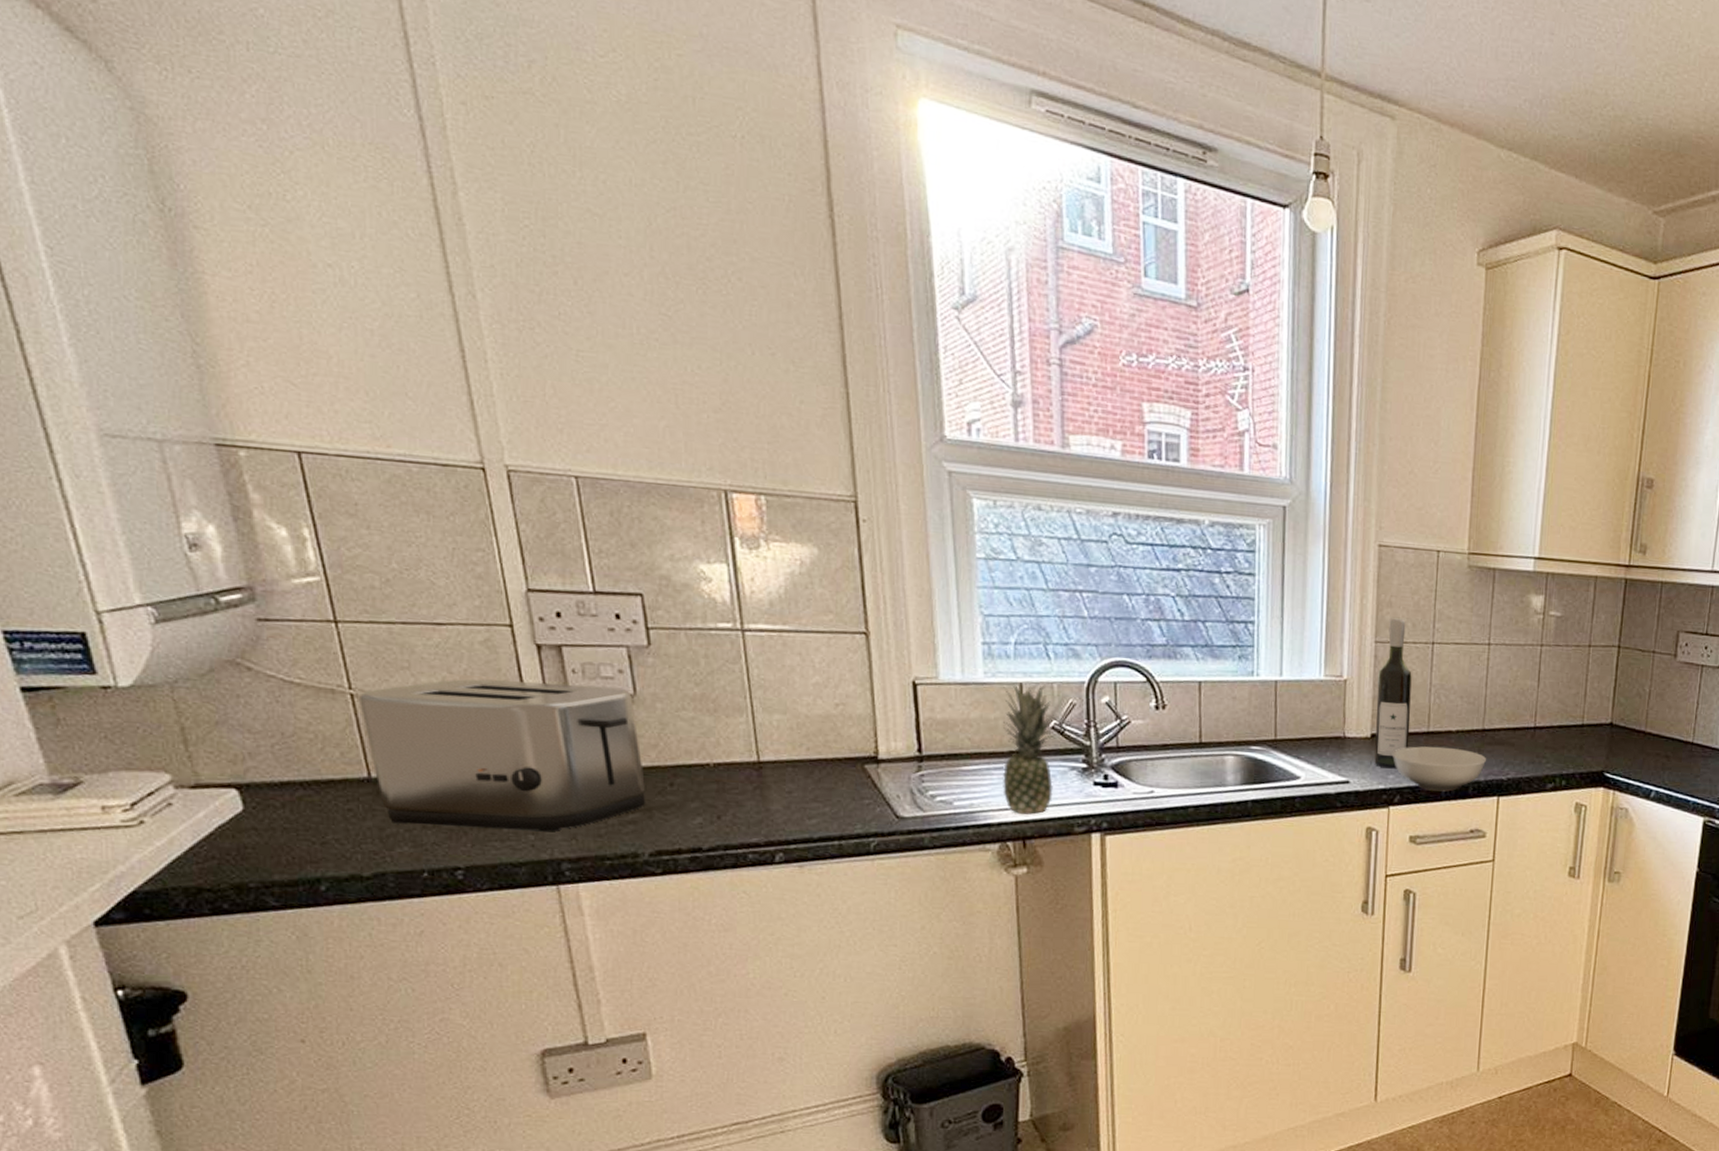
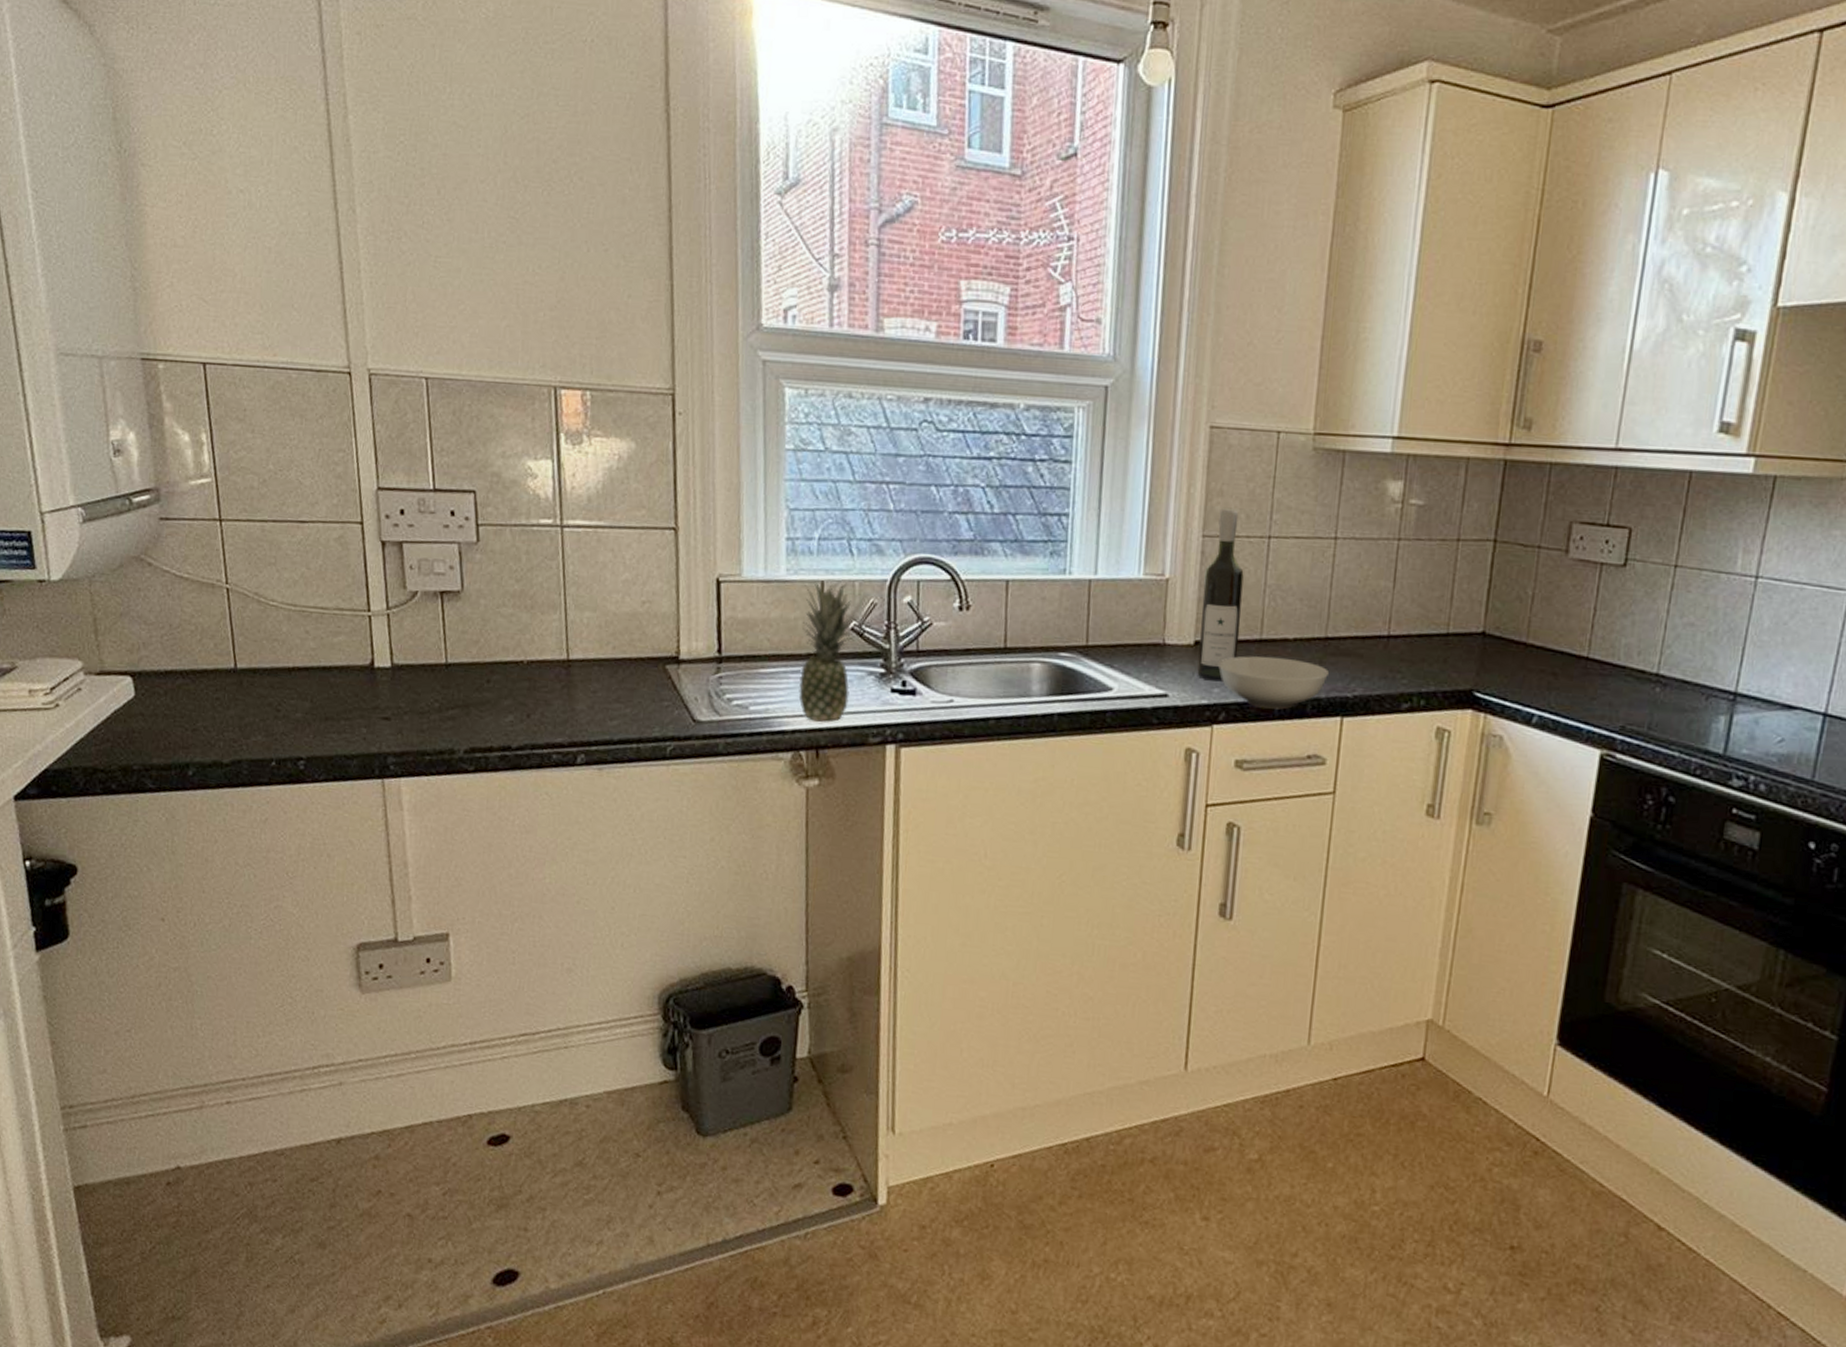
toaster: present [358,679,646,832] -> none [232,574,466,726]

